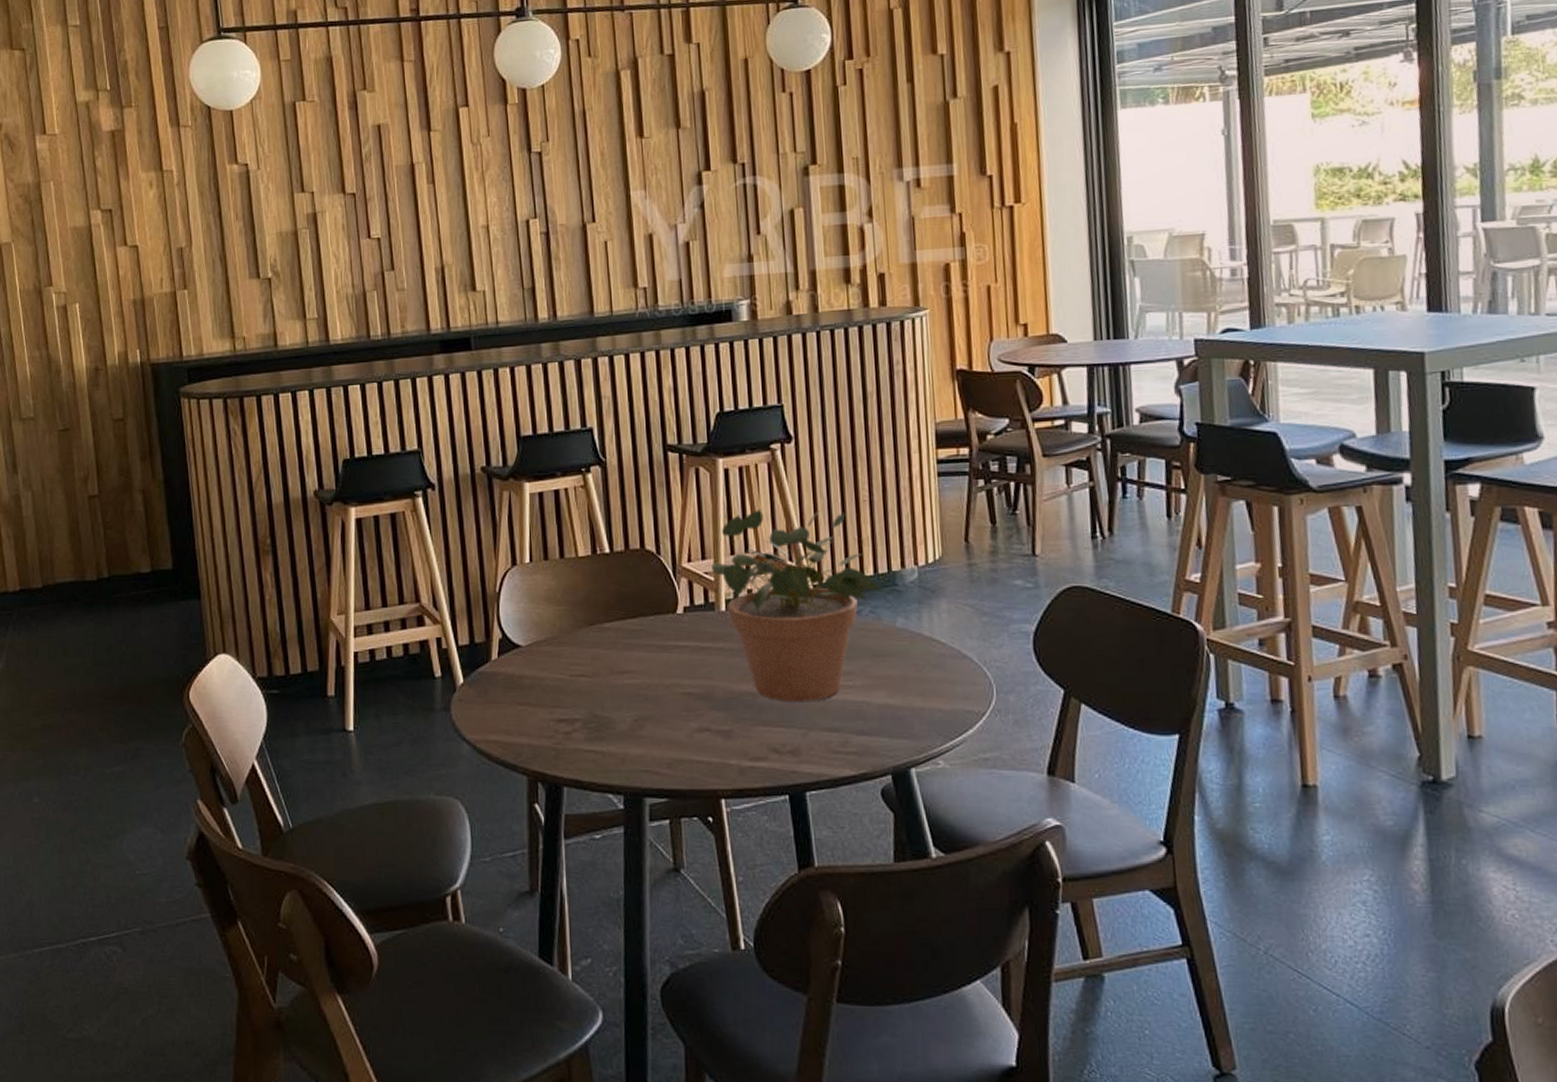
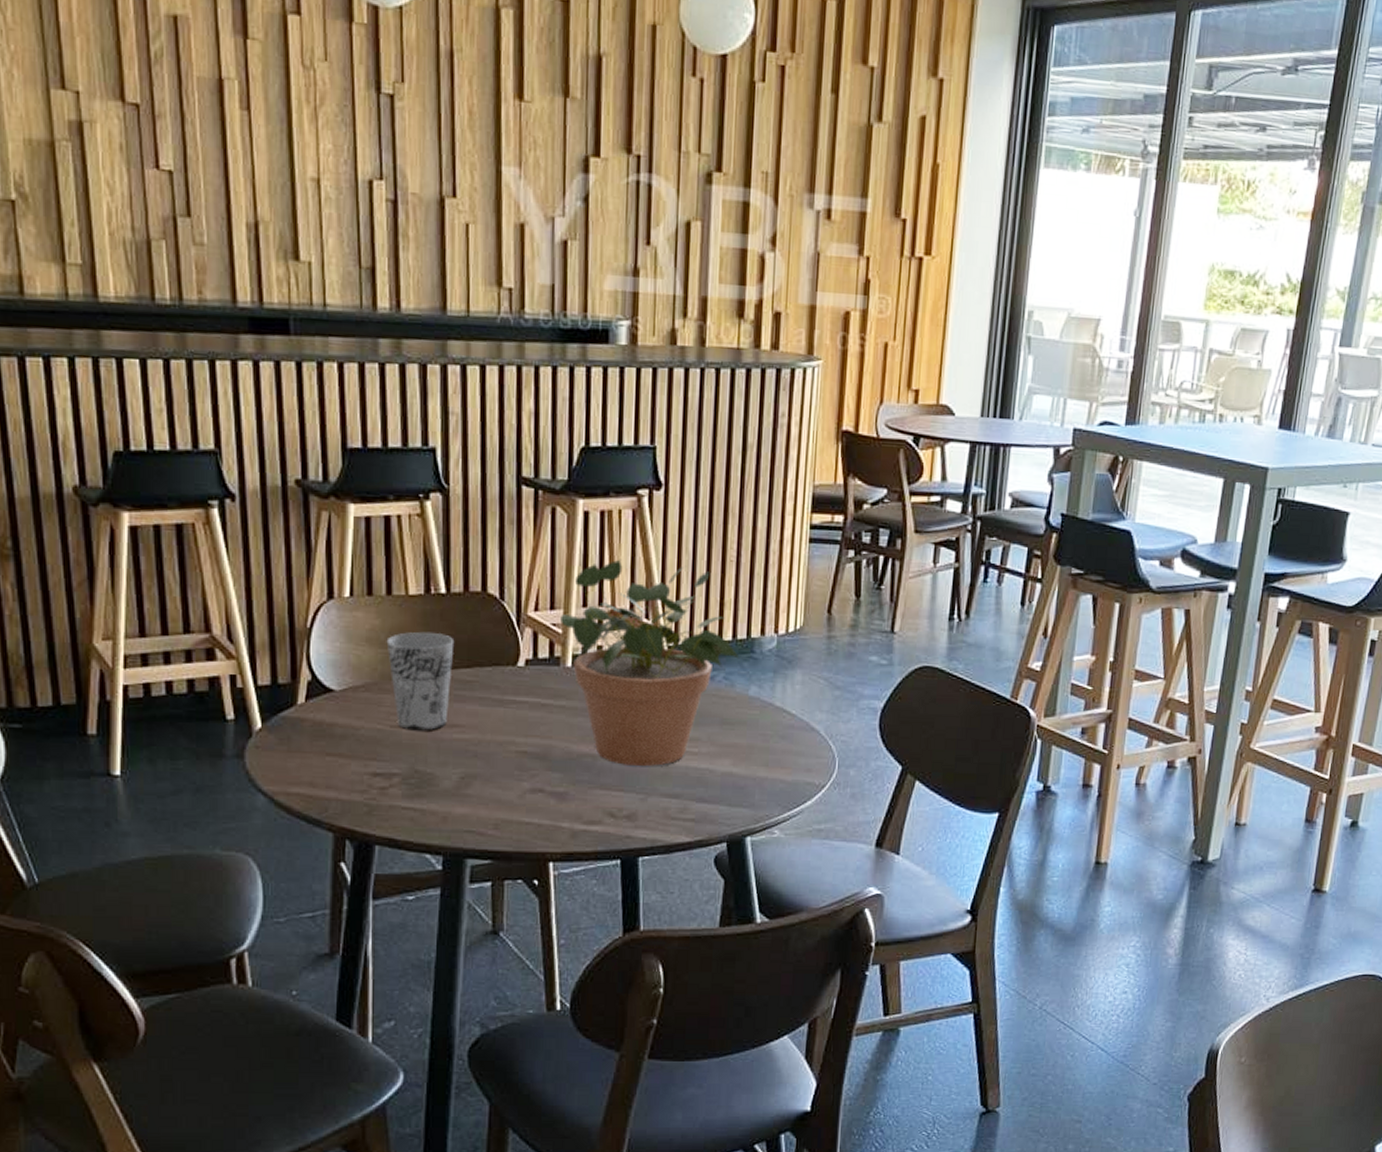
cup: none [562,588,620,679] -> present [386,631,455,731]

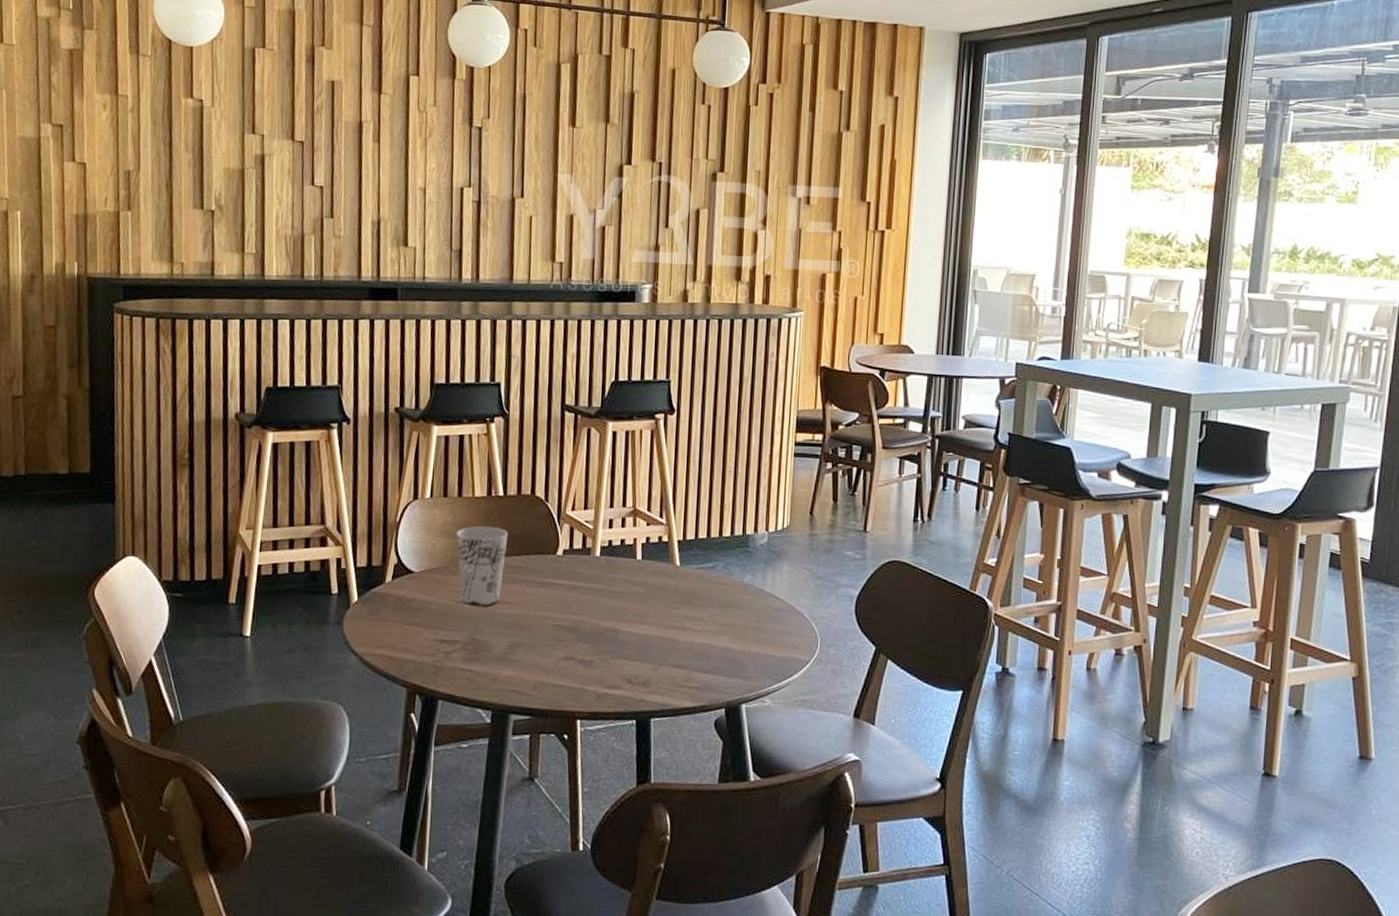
potted plant: present [560,559,740,767] -> none [592,469,737,641]

